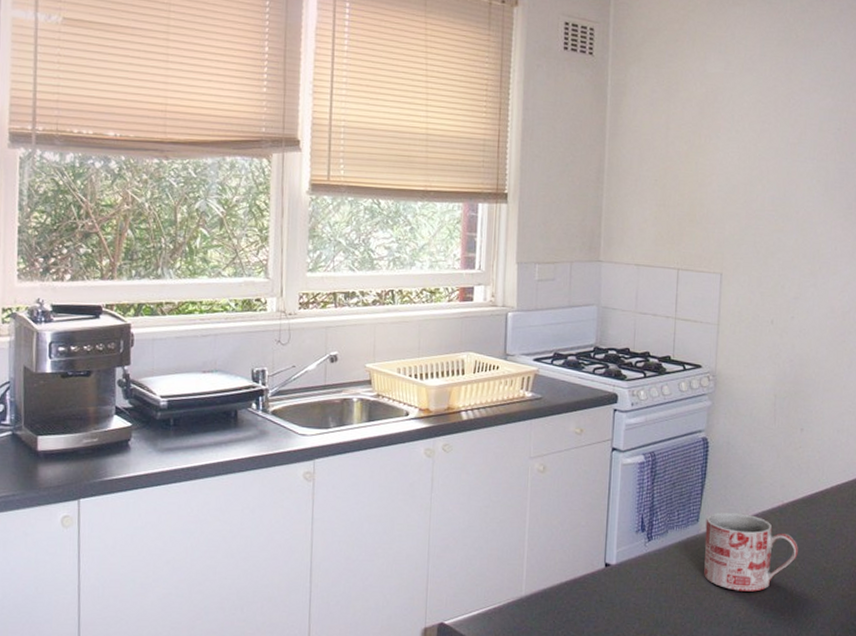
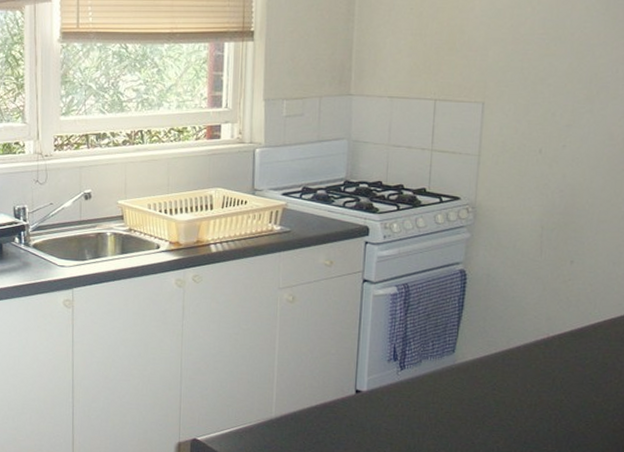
mug: present [704,512,798,592] -> none [460,343,565,423]

